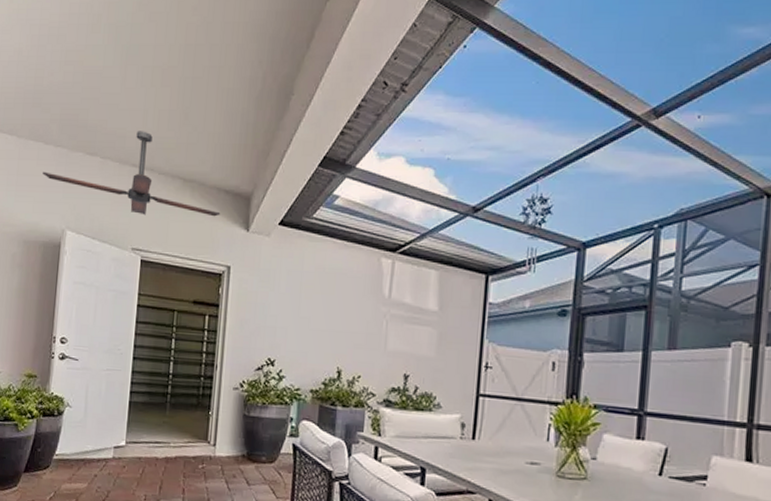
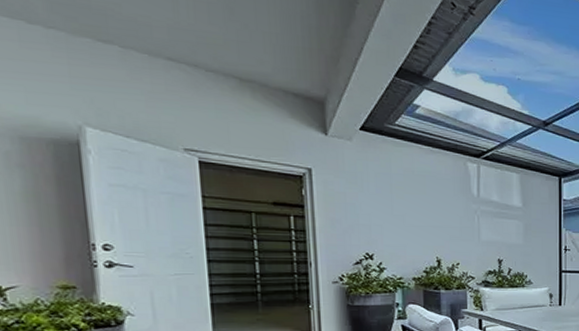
ceiling fan: present [43,131,221,217] -> none [32,21,292,120]

